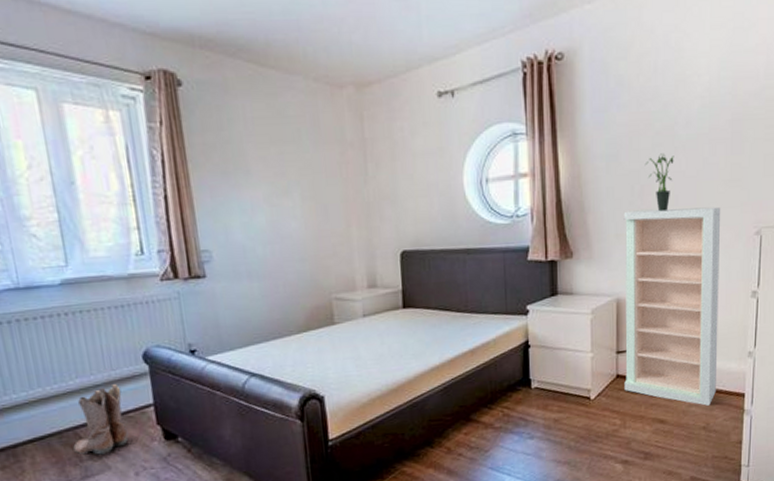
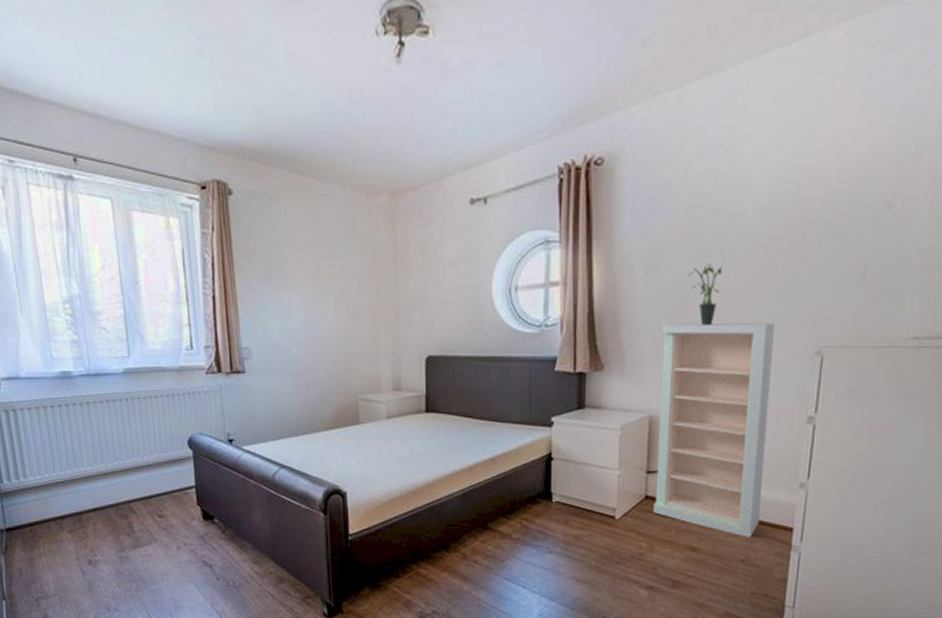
boots: present [73,384,129,455] -> none [127,465,173,528]

